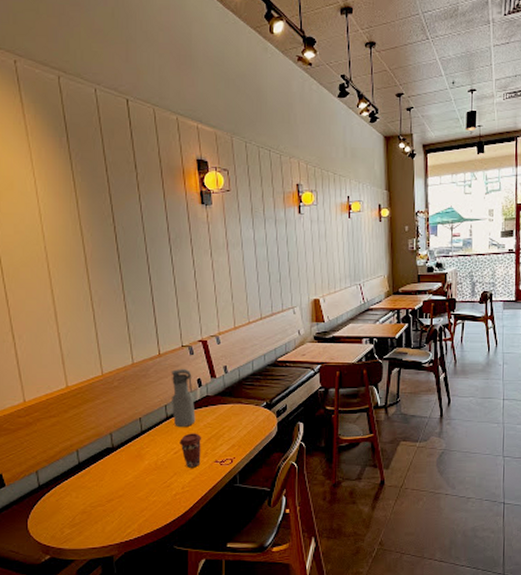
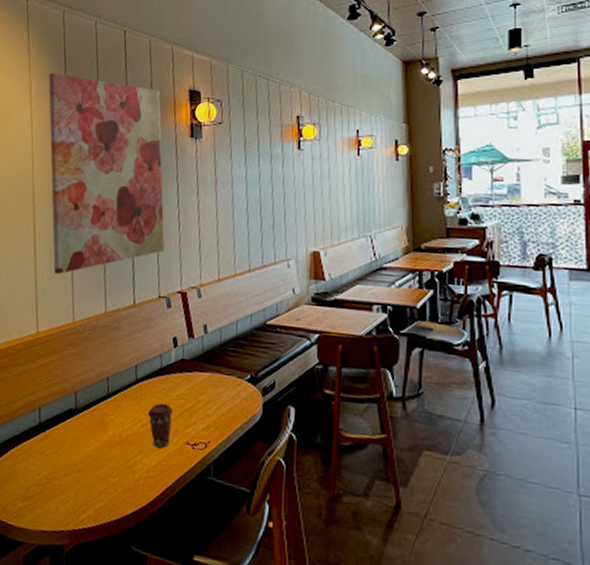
wall art: none [50,140,185,334] -> present [48,73,165,275]
water bottle: present [171,368,196,428] -> none [142,323,169,396]

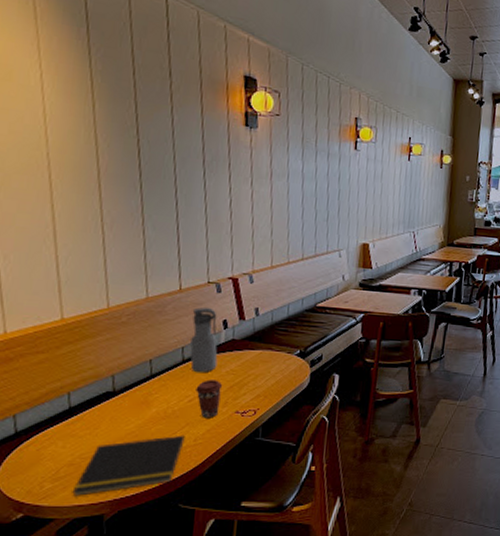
notepad: none [38,464,138,521] -> present [72,435,185,496]
wall art: present [48,73,165,275] -> none [64,28,215,259]
water bottle: none [142,323,169,396] -> present [190,307,218,373]

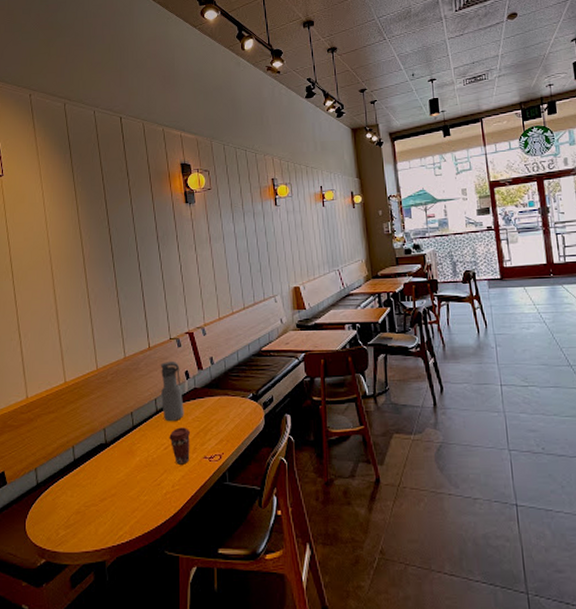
notepad: present [72,435,185,496] -> none [80,481,164,543]

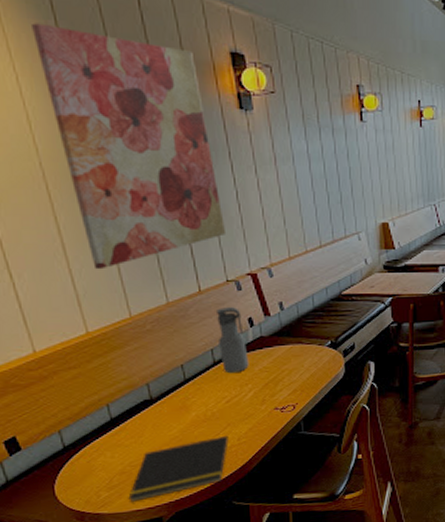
wall art: none [56,157,172,330] -> present [32,23,227,270]
notepad: none [80,481,164,543] -> present [128,435,229,502]
coffee cup: present [169,427,191,465] -> none [231,379,258,417]

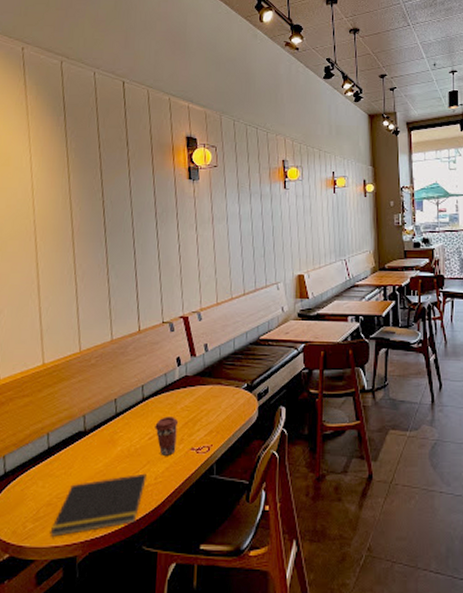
wall art: present [32,23,227,270] -> none [47,119,167,309]
water bottle: present [215,306,249,374] -> none [149,345,173,411]
coffee cup: none [231,379,258,417] -> present [155,416,179,456]

